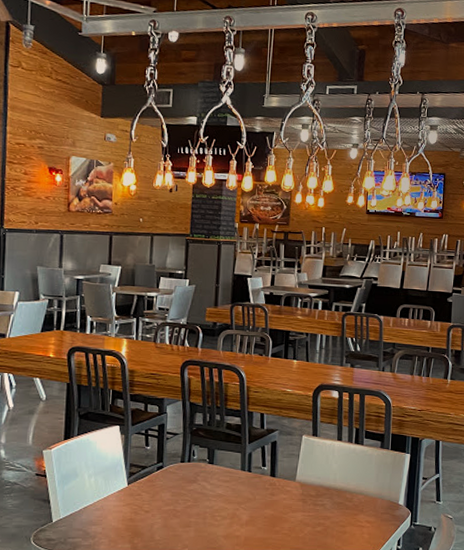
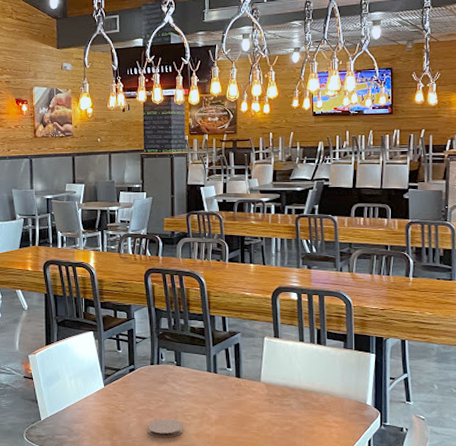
coaster: none [172,519,211,540] -> present [147,418,183,438]

